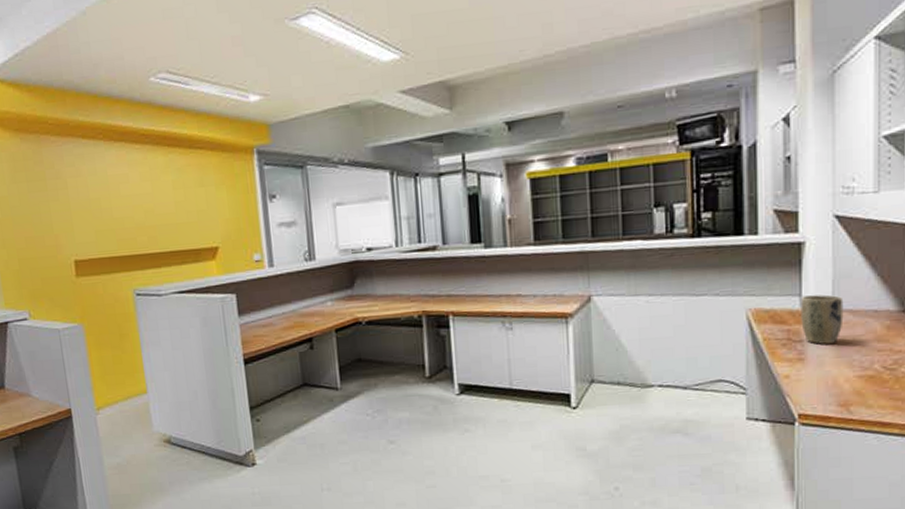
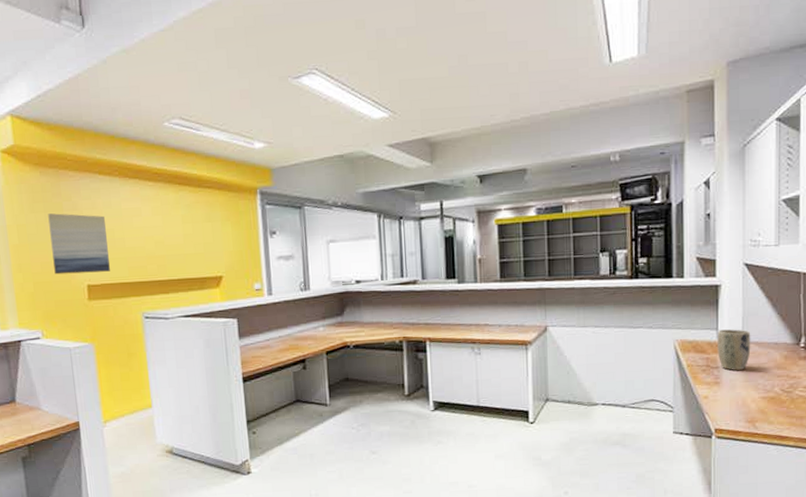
wall art: none [30,182,98,250] -> present [48,213,110,275]

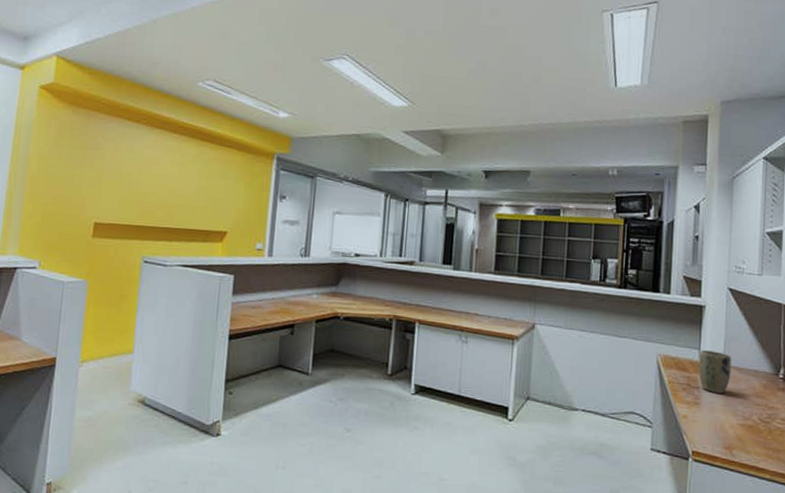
wall art: present [48,213,110,275] -> none [65,150,125,212]

